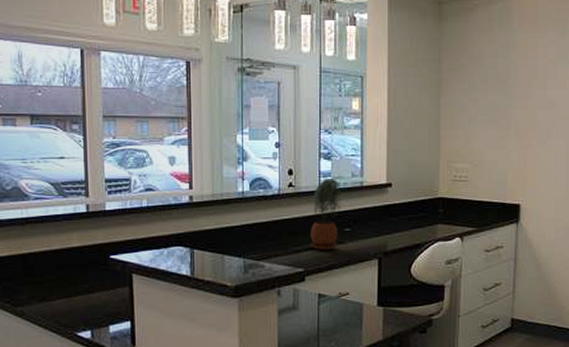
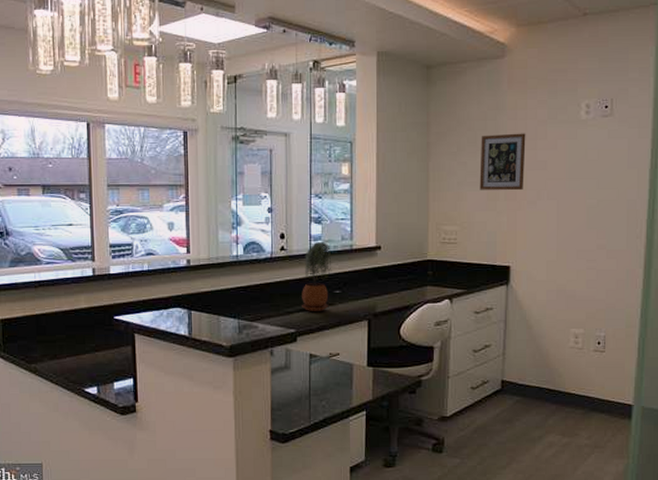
picture frame: none [490,71,536,128] -> present [479,133,526,190]

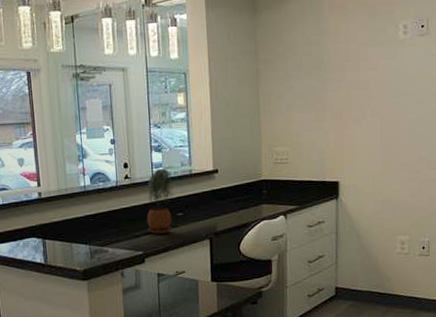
picture frame: present [479,133,526,190] -> none [306,55,349,112]

